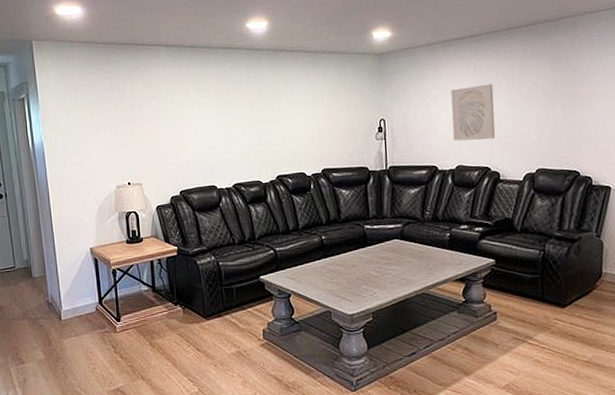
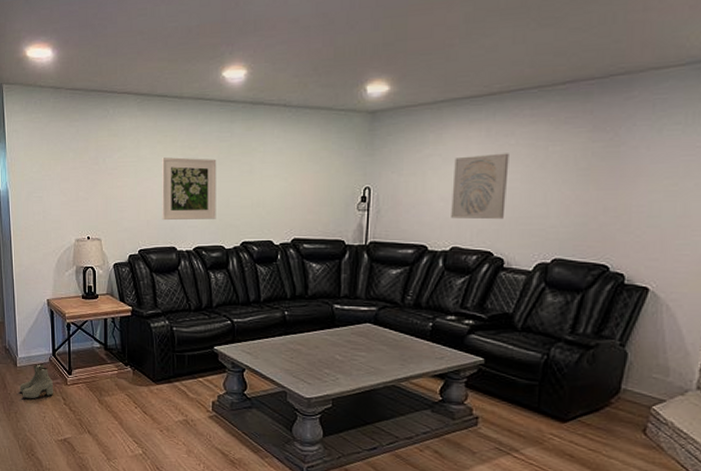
boots: none [66,313,103,353] -> present [20,363,54,399]
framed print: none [195,101,252,161] -> present [161,157,217,220]

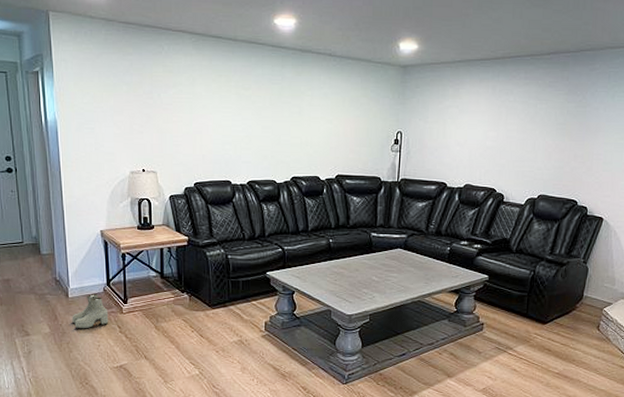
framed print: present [161,157,217,220] -> none [216,96,269,155]
wall art: present [451,153,509,220] -> none [465,108,509,162]

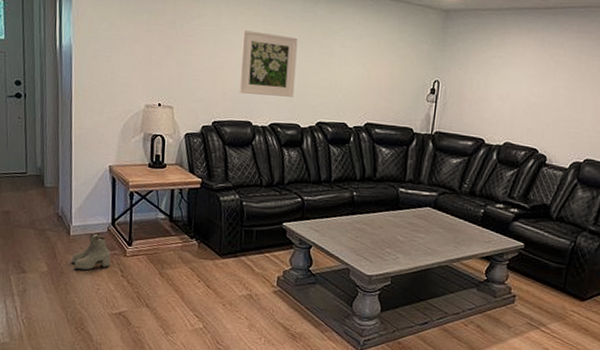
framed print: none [216,96,269,155] -> present [239,30,298,97]

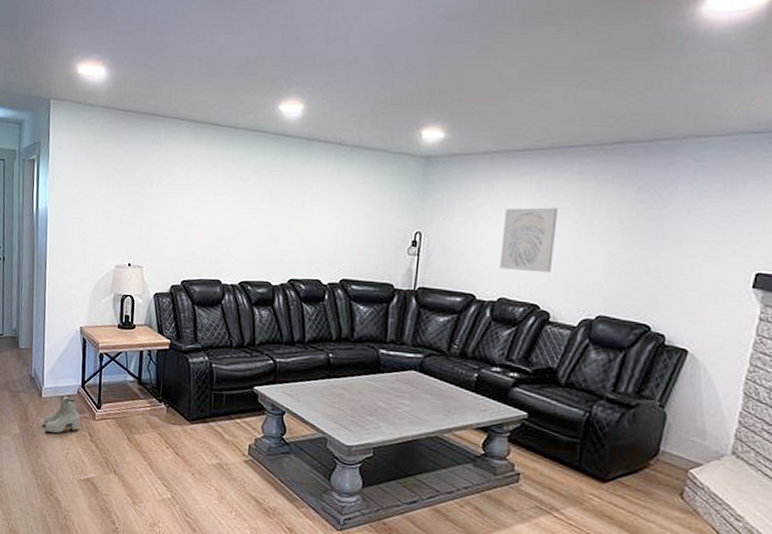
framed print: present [239,30,298,97] -> none [208,187,268,254]
wall art: none [506,61,558,121] -> present [500,207,558,273]

